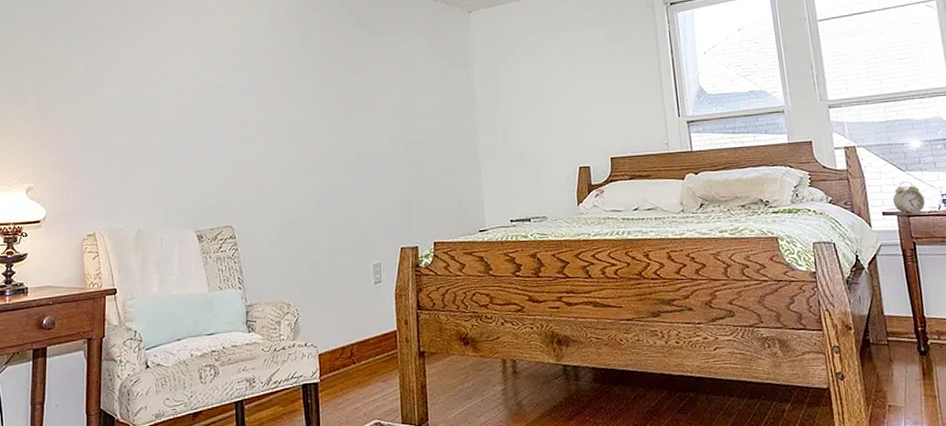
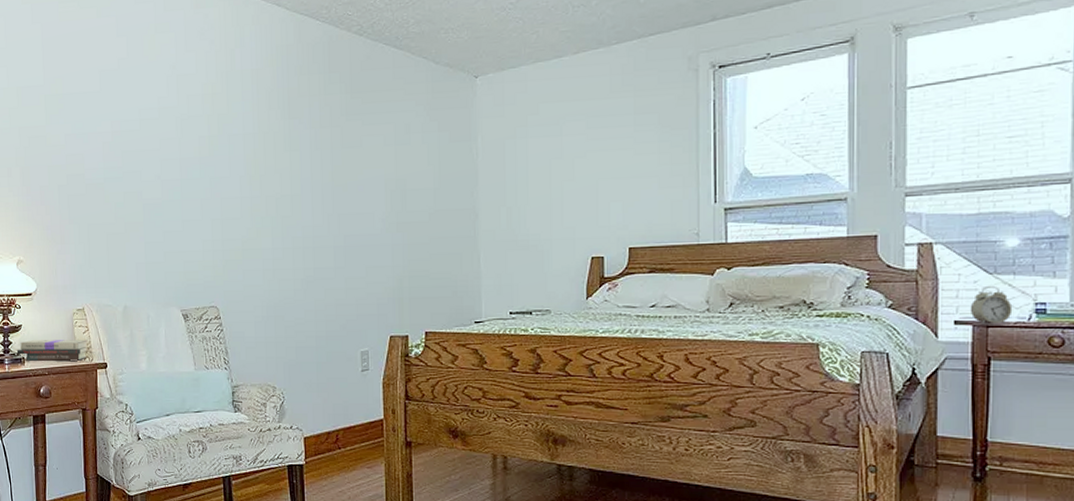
books: none [19,265,97,291] -> present [16,340,88,361]

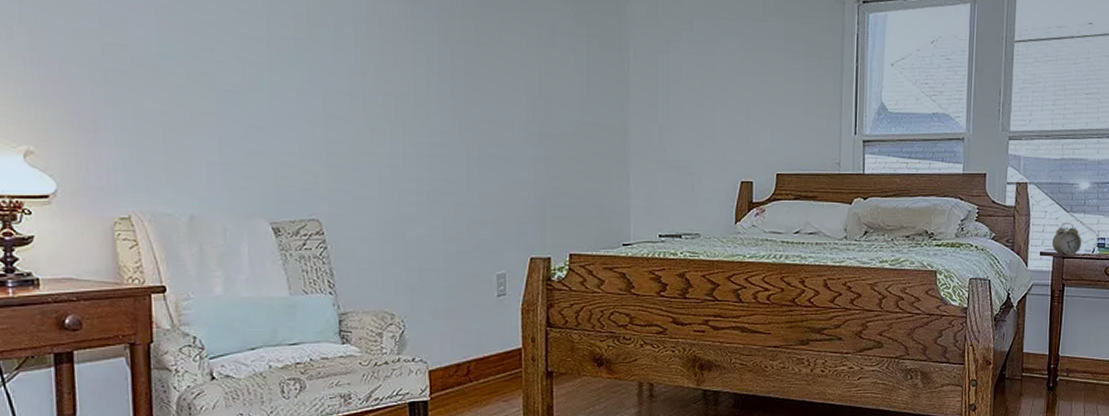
books: present [16,340,88,361] -> none [26,256,137,283]

